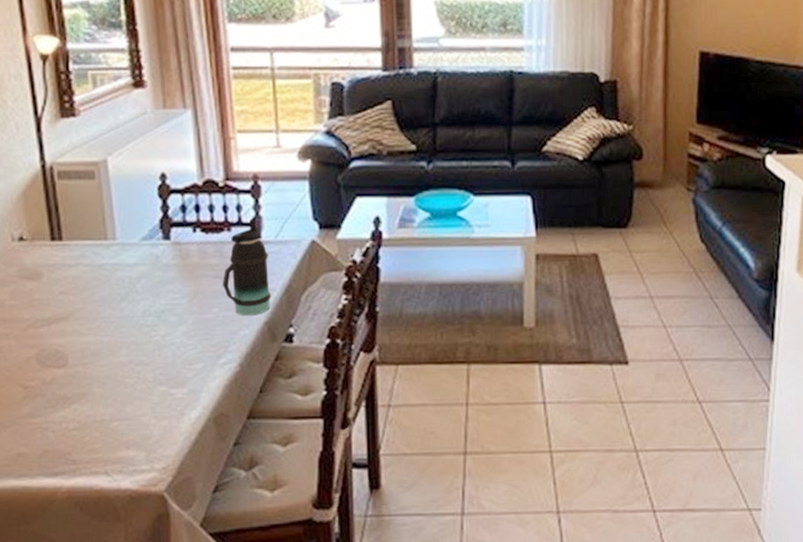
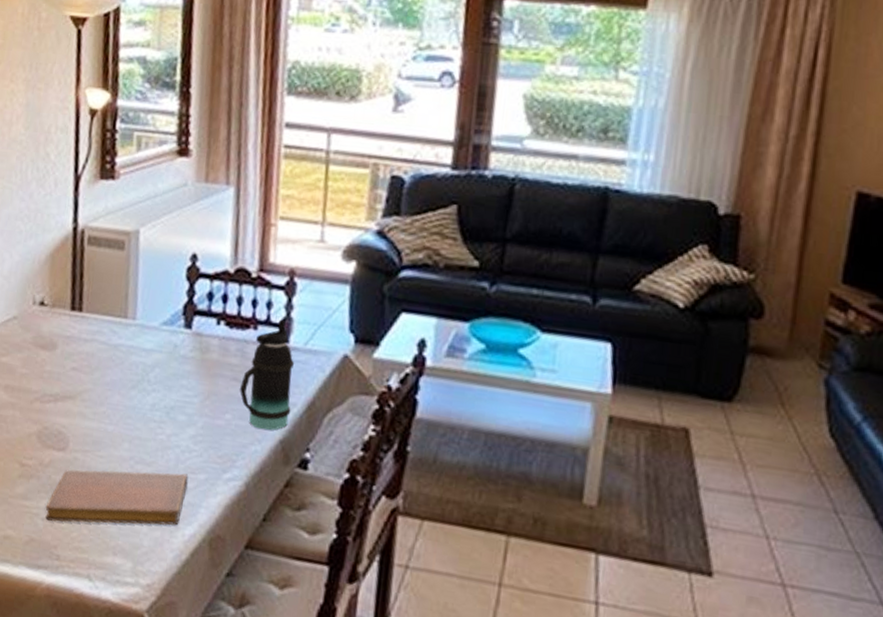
notebook: none [54,366,187,432] -> present [45,469,189,525]

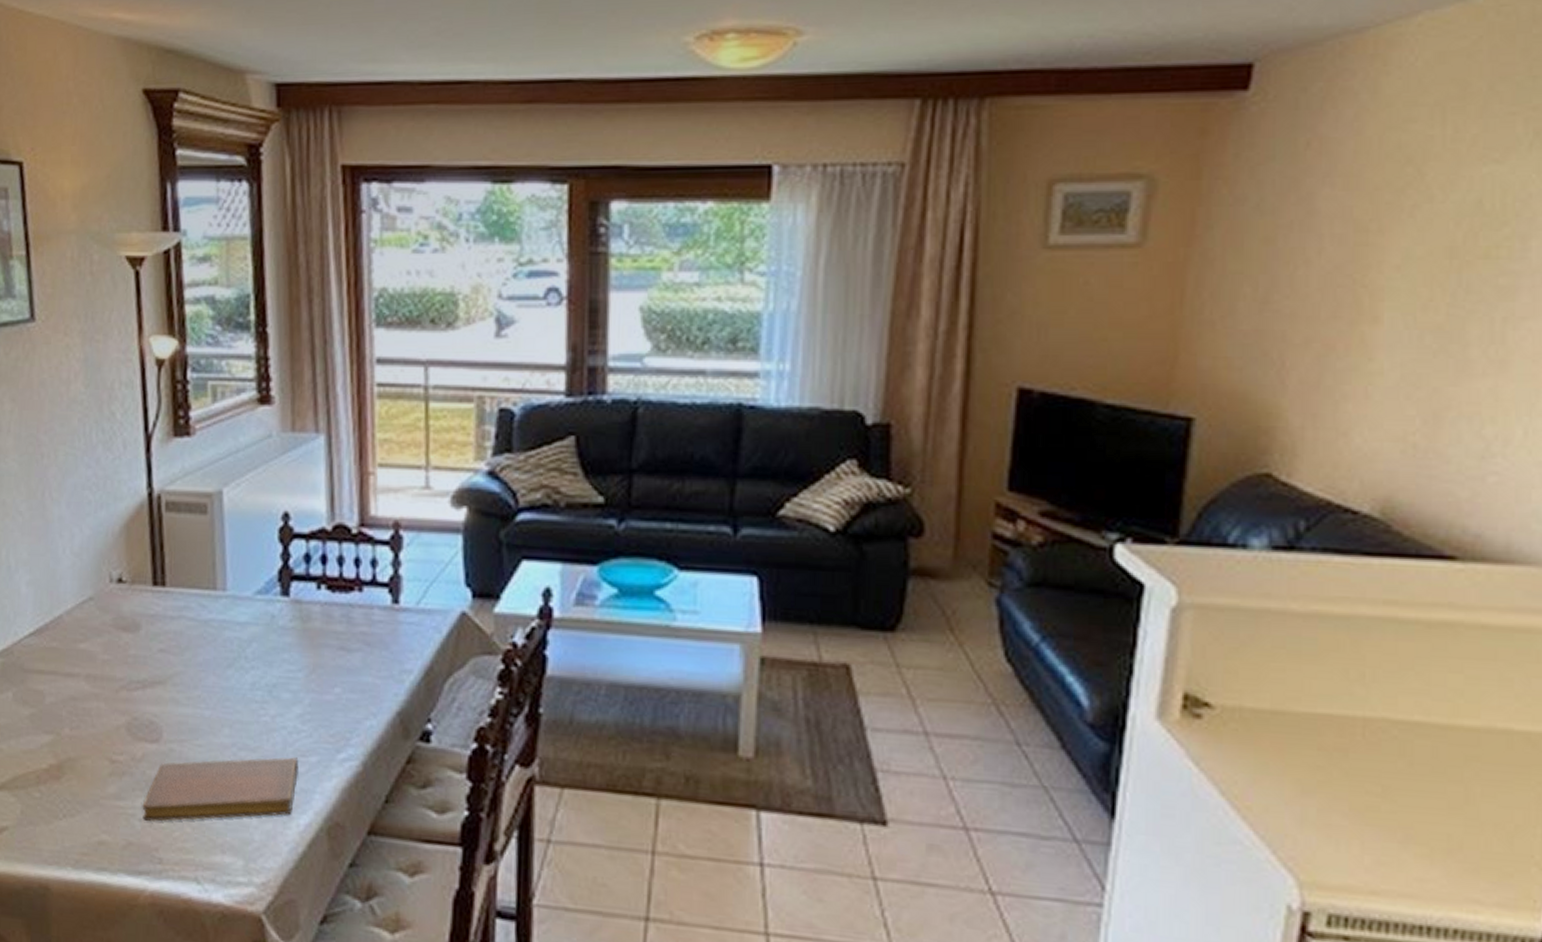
bottle: present [240,319,295,431] -> none [348,577,408,702]

